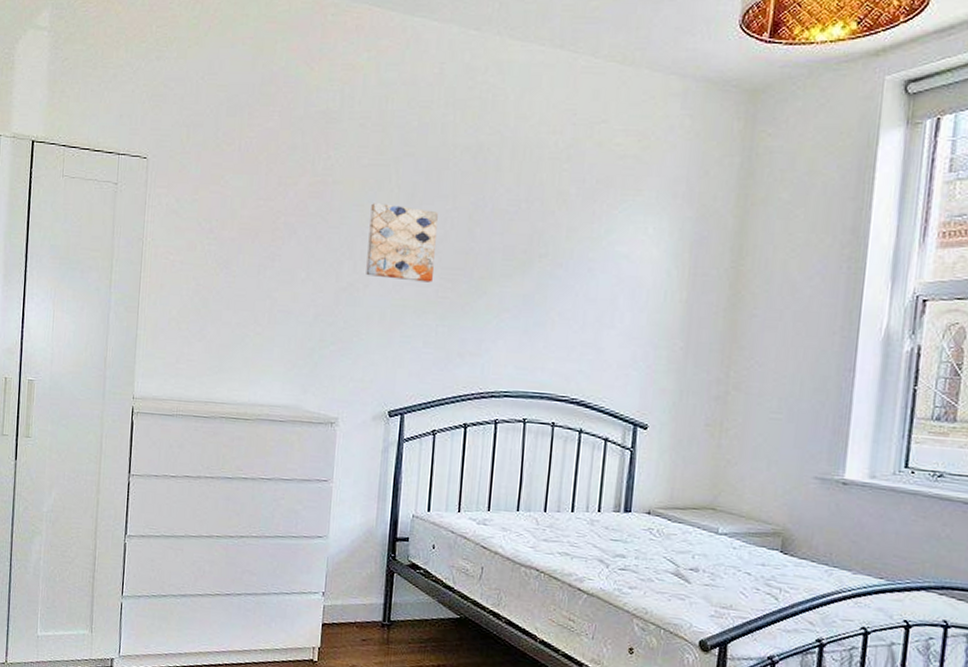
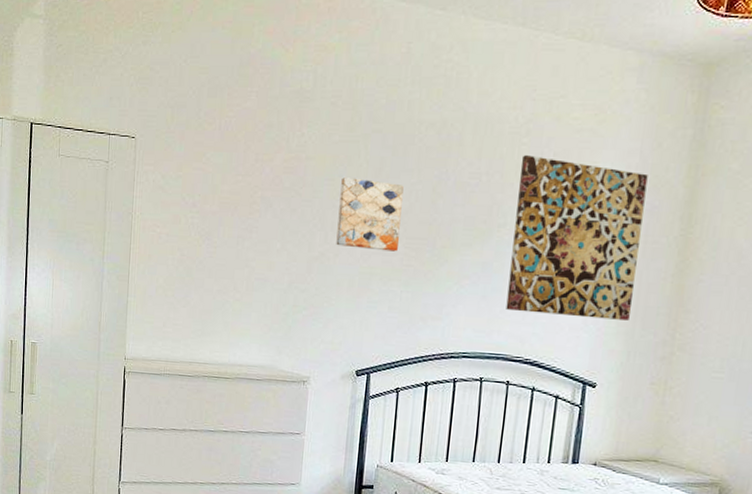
wall art: none [549,182,695,357] -> present [506,155,648,320]

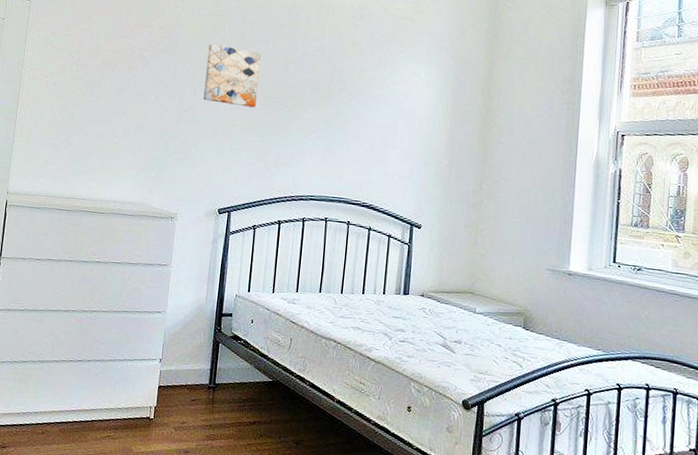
wall art: present [506,155,648,320] -> none [346,35,456,173]

